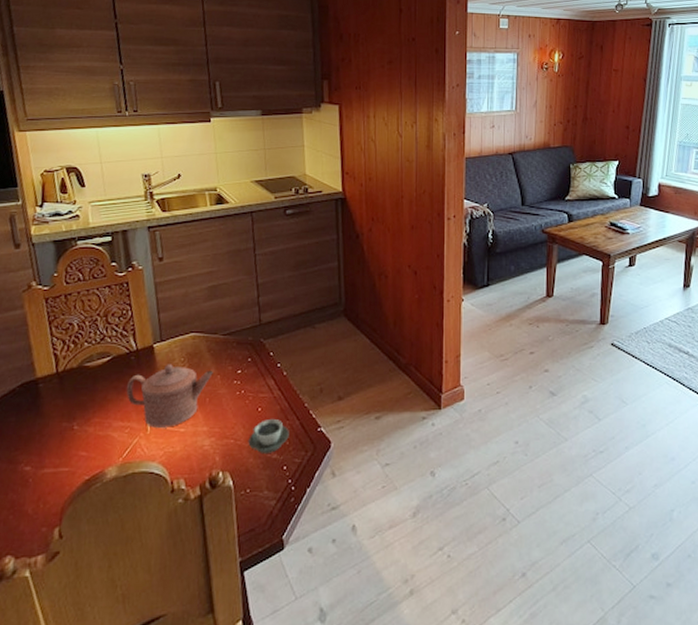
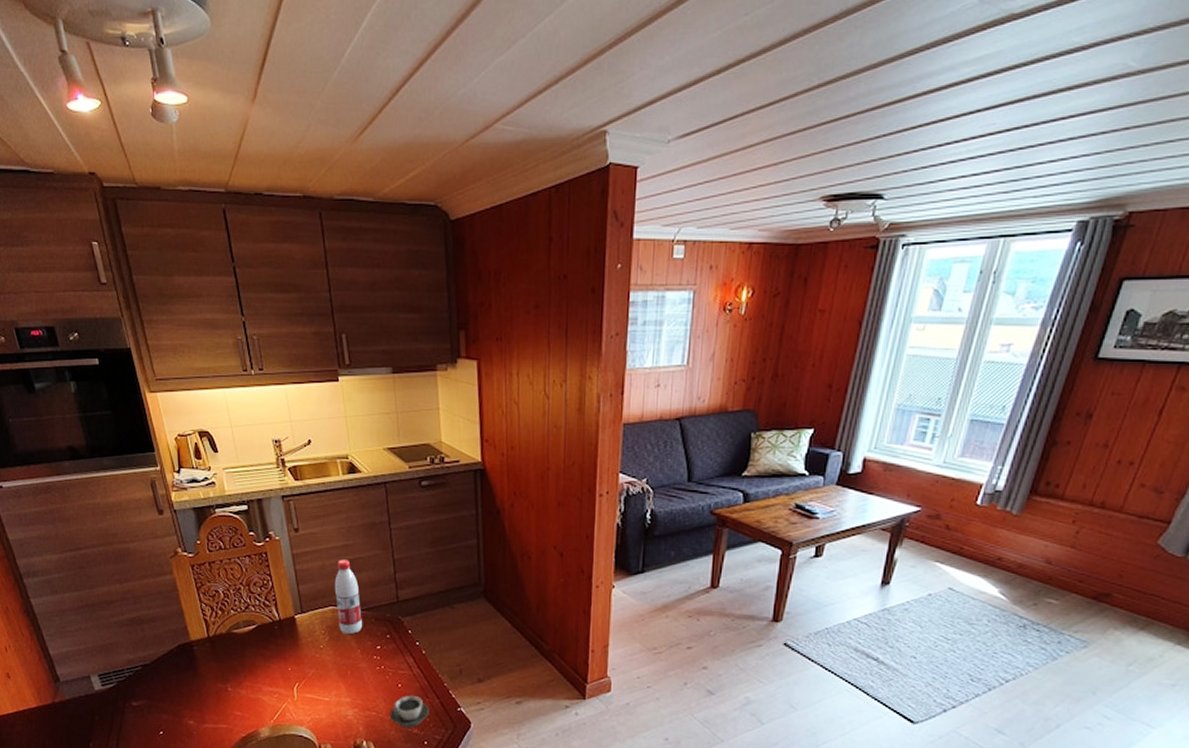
teapot: present [126,364,213,428] -> none [272,635,353,696]
water bottle: none [196,286,224,361] -> present [334,559,363,635]

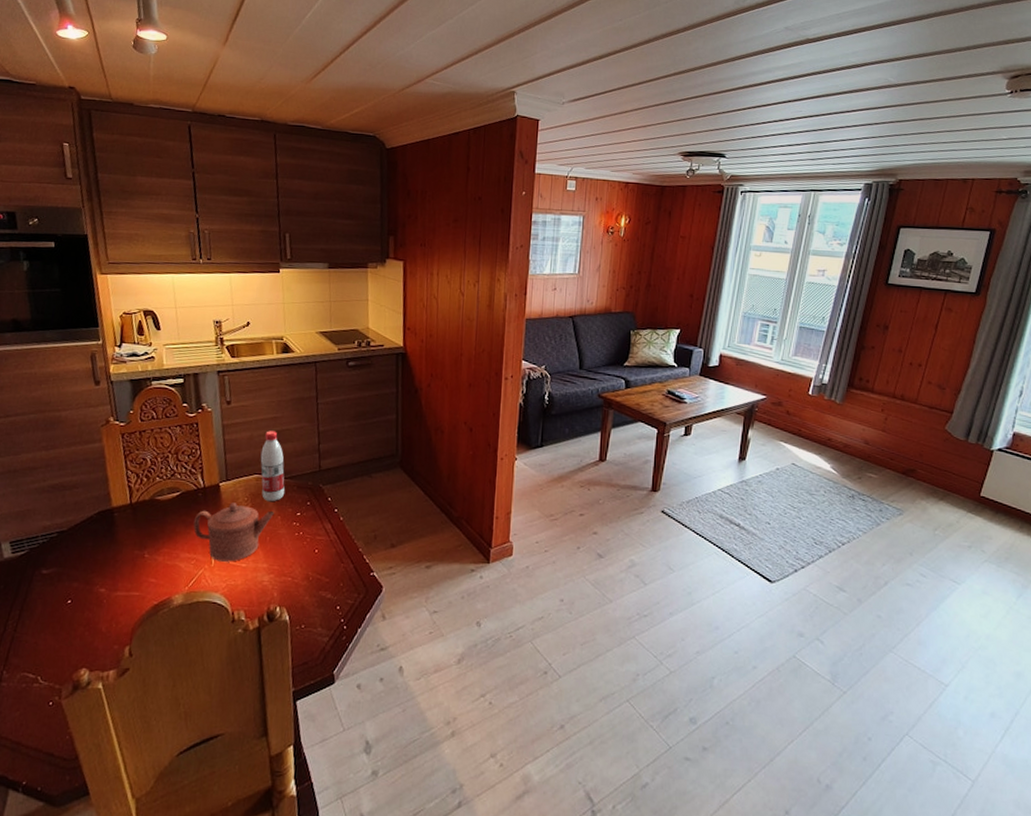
teapot: none [272,635,353,696] -> present [193,502,274,562]
cup: present [389,695,429,728] -> none [304,560,344,593]

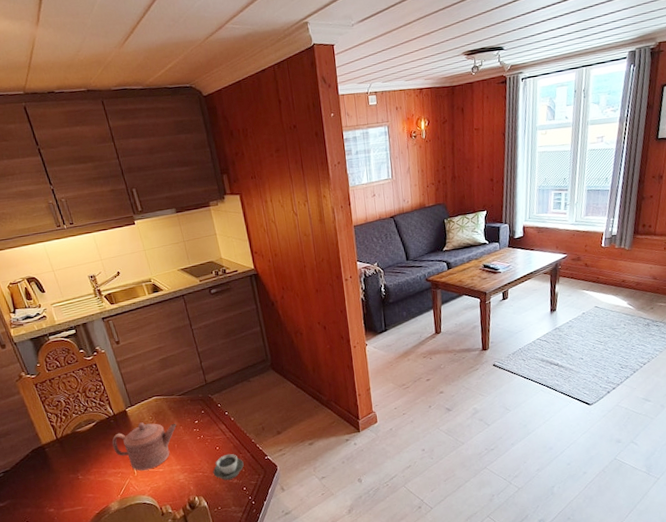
water bottle: present [260,431,285,502] -> none [154,359,182,417]
cup: none [304,560,344,593] -> present [213,453,244,480]

